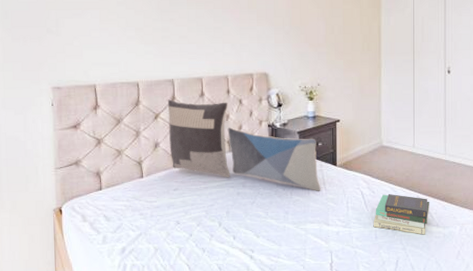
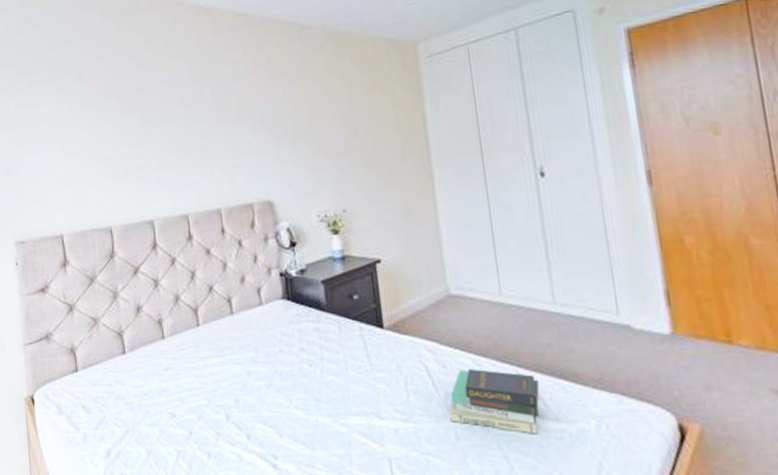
pillow: present [167,99,230,178] -> none [147,245,236,351]
pillow: present [227,127,321,191] -> none [226,280,364,367]

